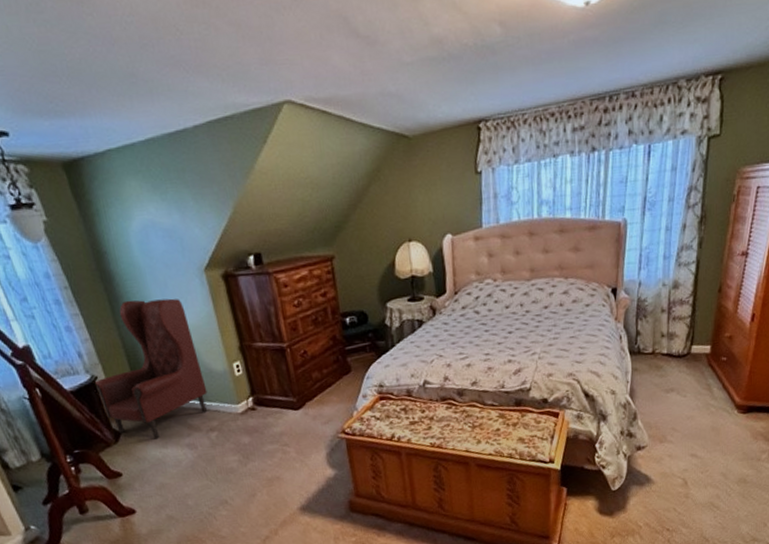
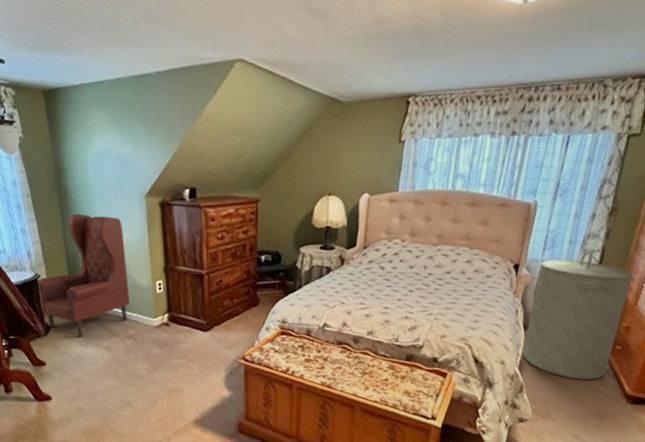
laundry hamper: none [632,264,730,398] -> present [522,251,634,380]

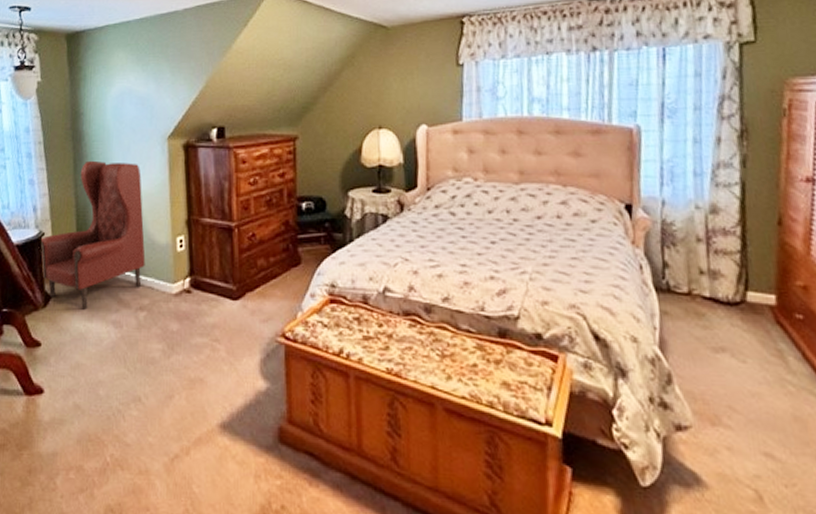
laundry hamper: present [522,251,634,380] -> none [659,184,795,366]

